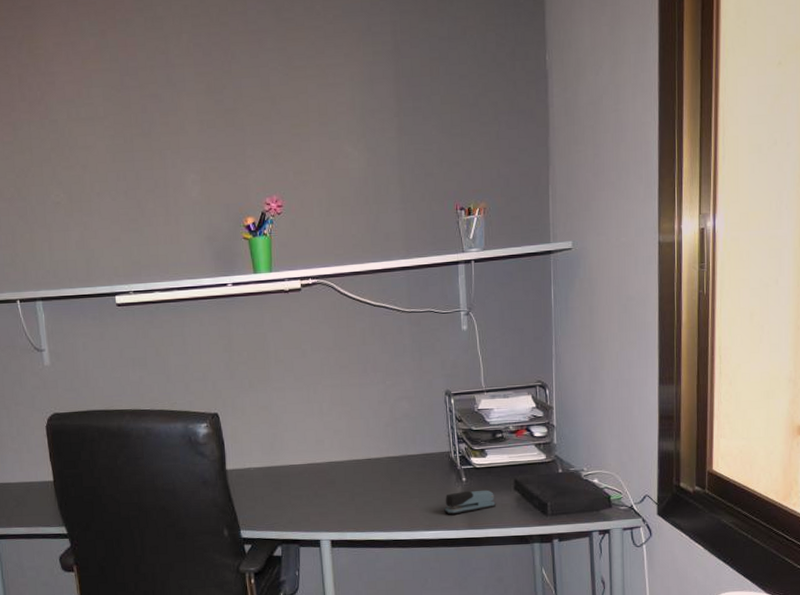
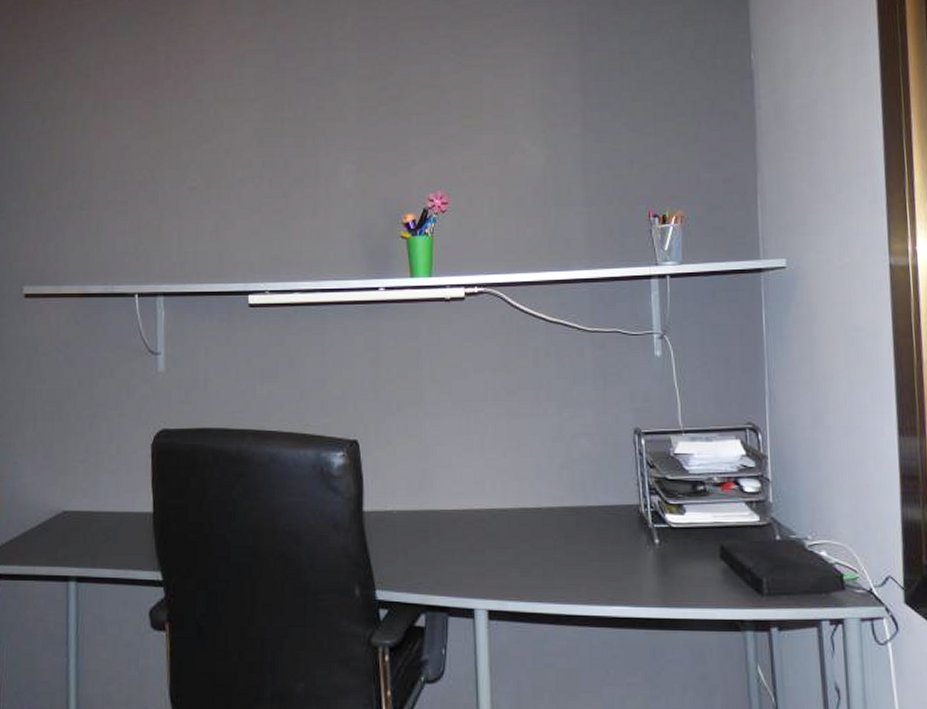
stapler: present [444,490,497,515] -> none [631,556,698,587]

